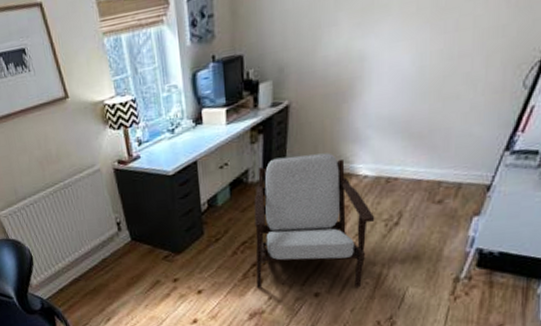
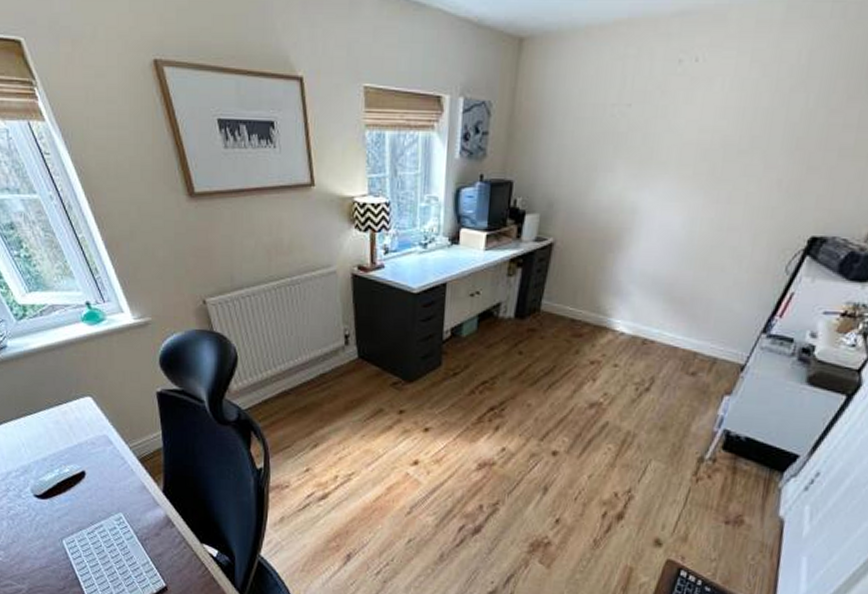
armchair: present [254,153,375,288] -> none [490,296,627,452]

